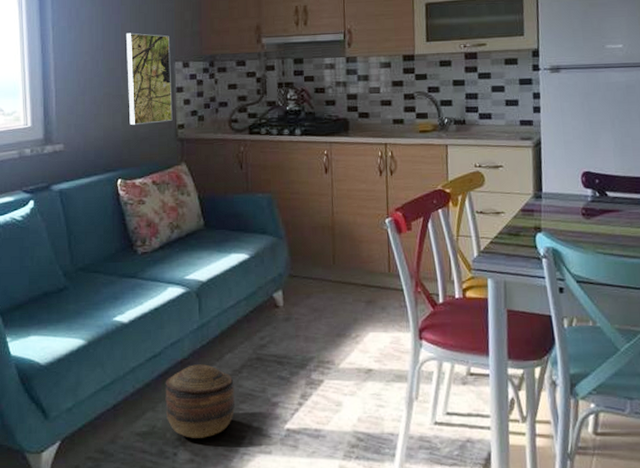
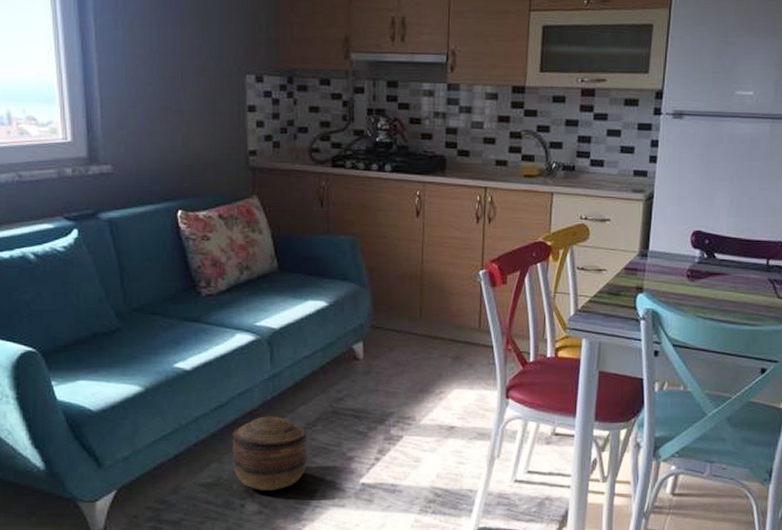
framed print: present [126,32,173,125] -> none [187,34,243,147]

